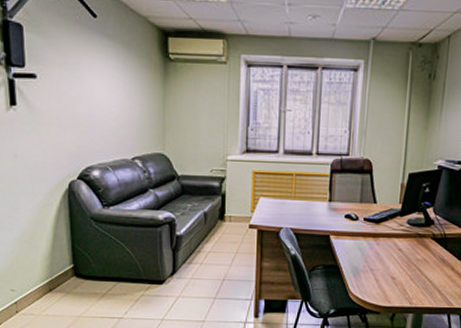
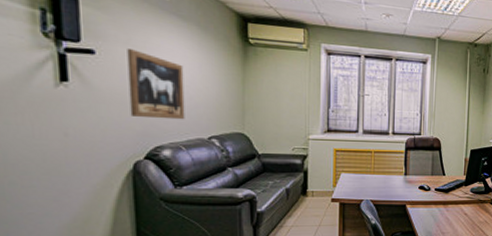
wall art: none [62,71,112,141] -> present [127,49,185,120]

